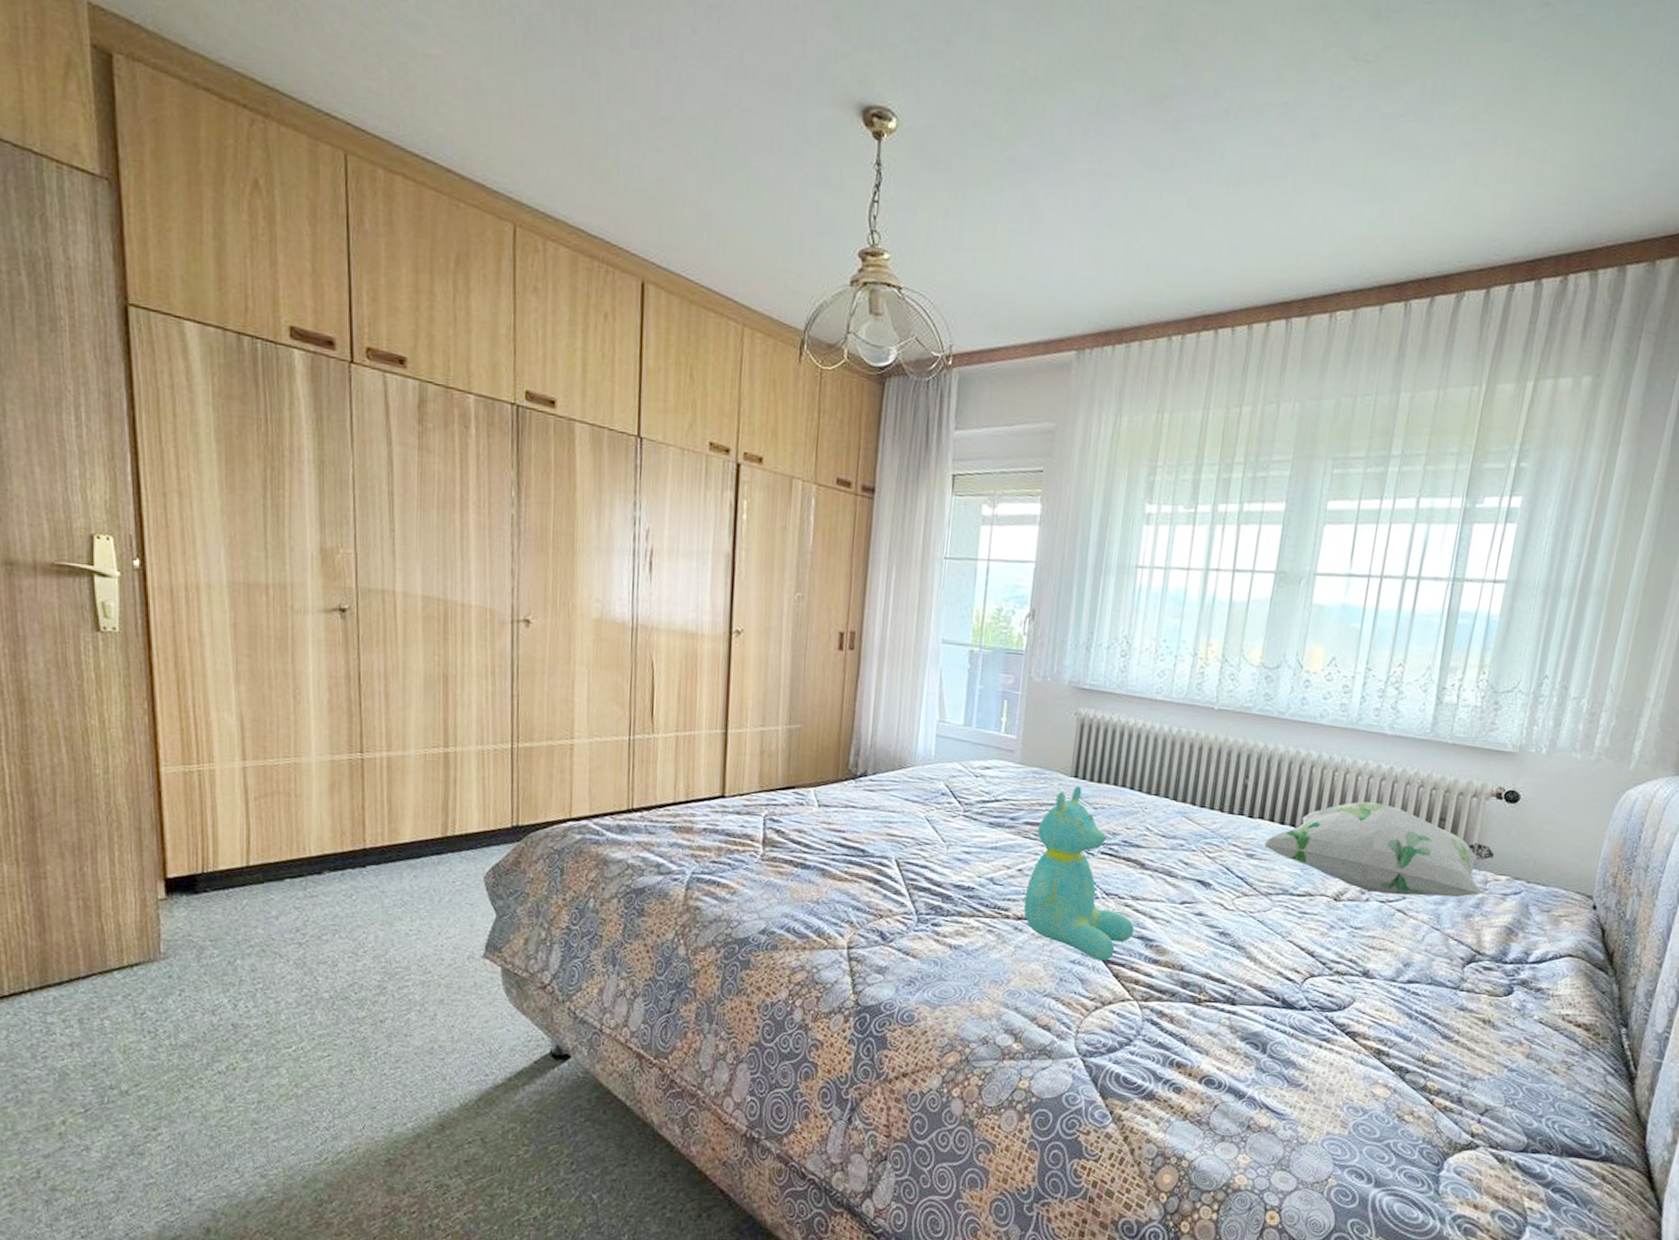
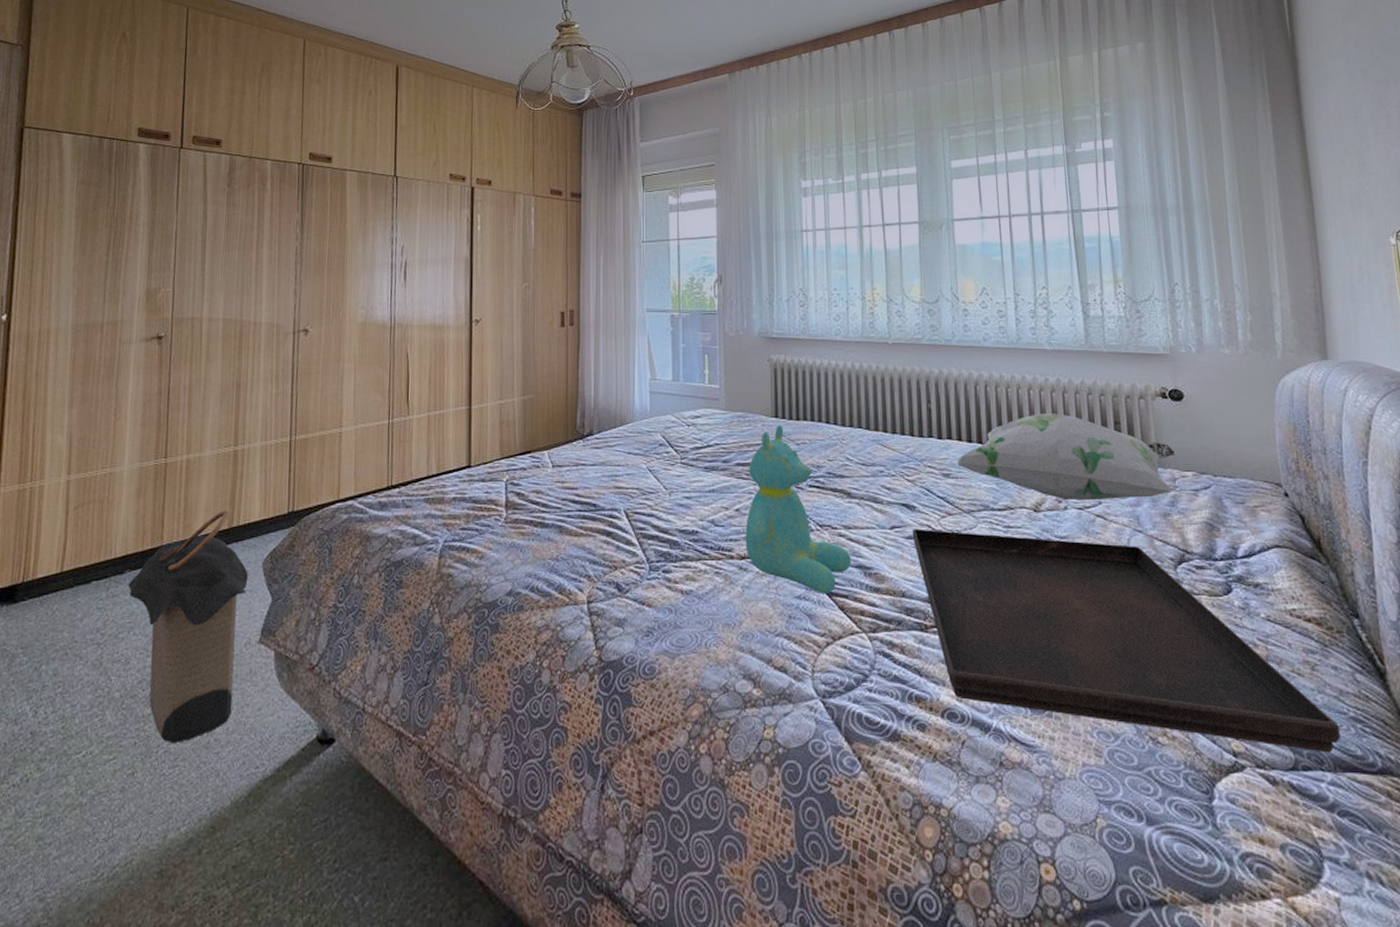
laundry hamper: none [328,817,468,1047] -> present [128,510,248,744]
serving tray: none [1202,906,1577,1140] -> present [912,529,1341,753]

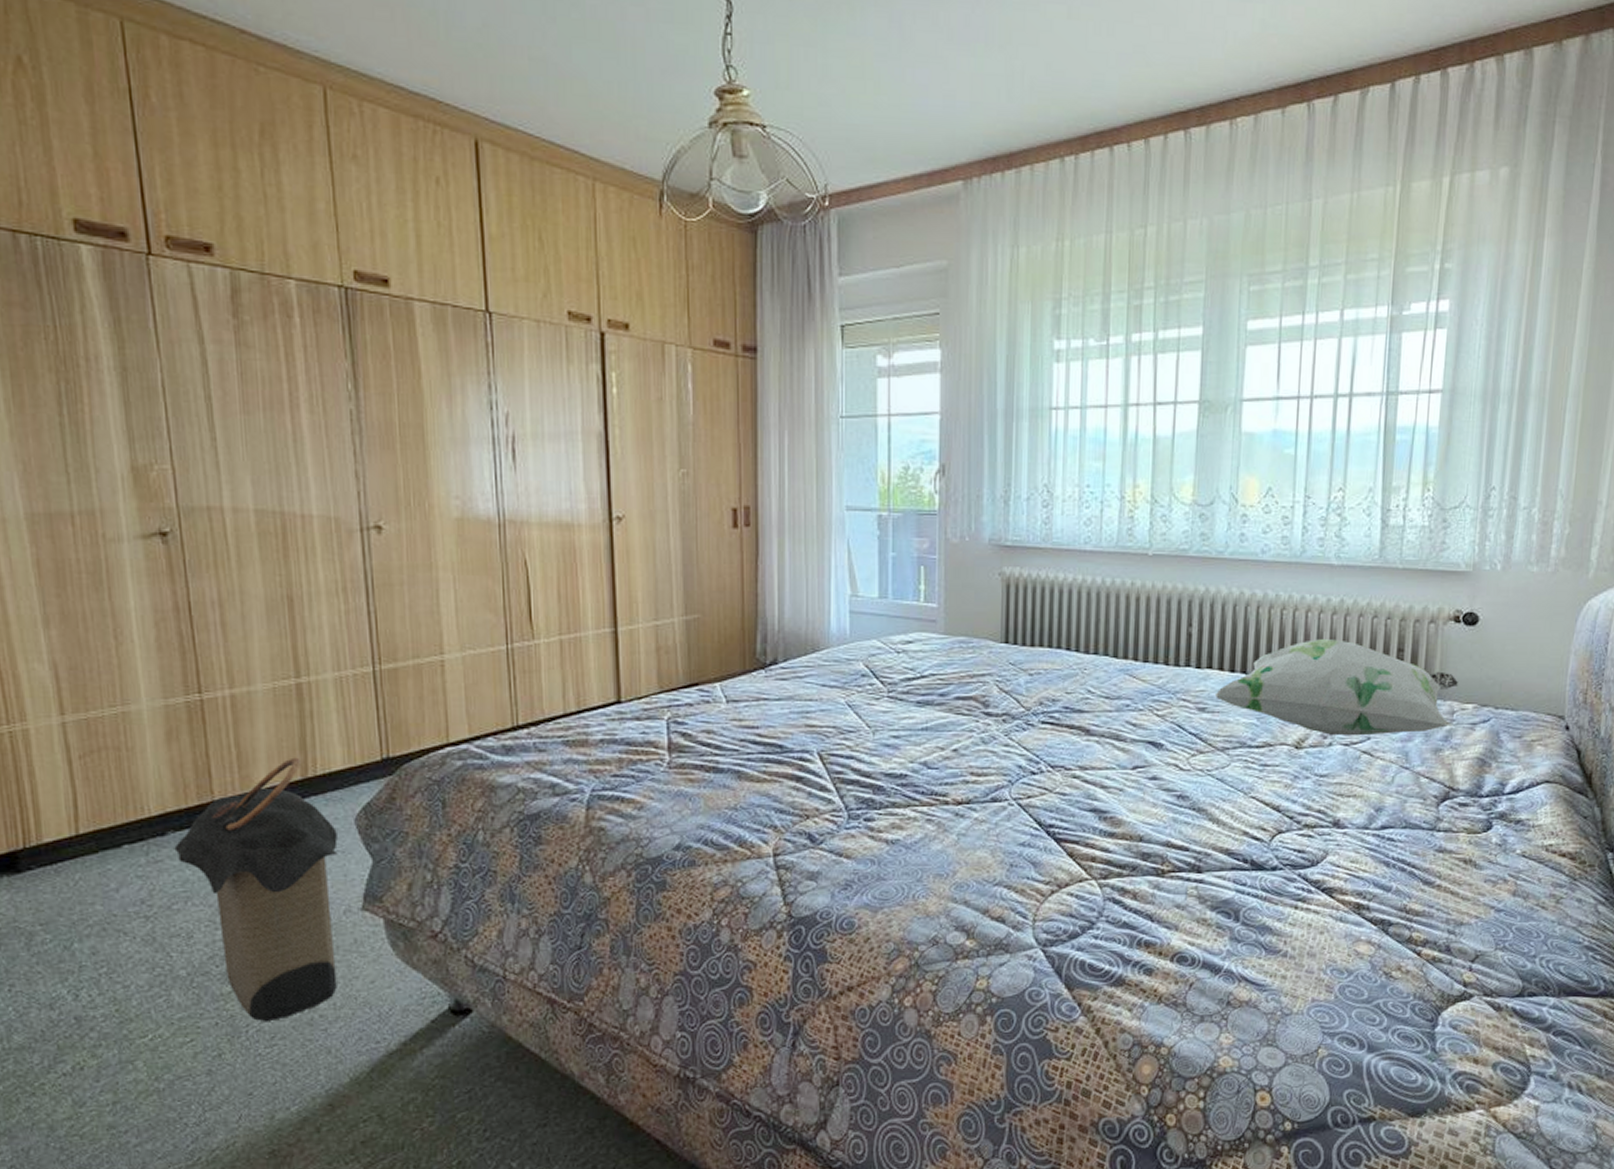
teddy bear: present [745,425,851,593] -> none [963,652,1085,840]
serving tray: present [912,529,1341,753] -> none [1156,768,1572,980]

